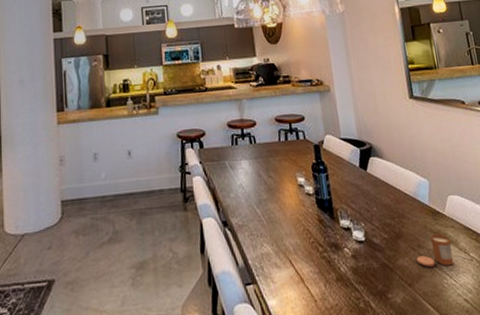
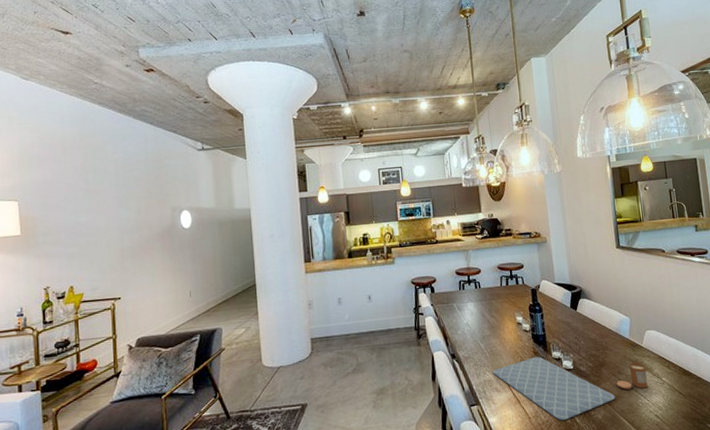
placemat: none [270,225,417,305] -> present [492,356,616,421]

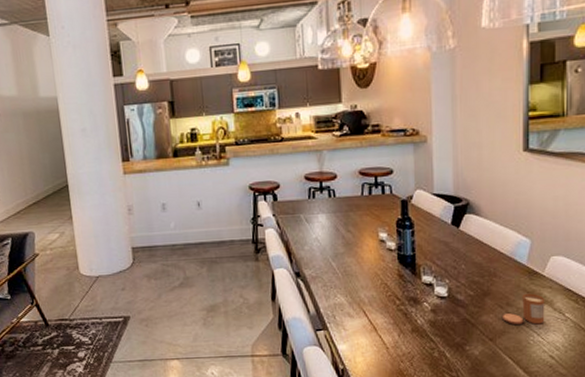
placemat: present [492,356,616,421] -> none [344,280,500,354]

